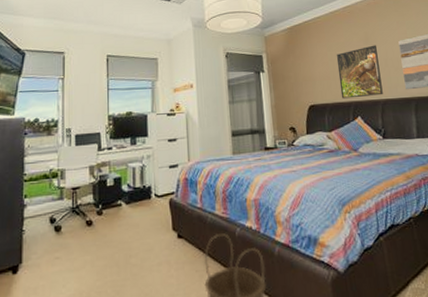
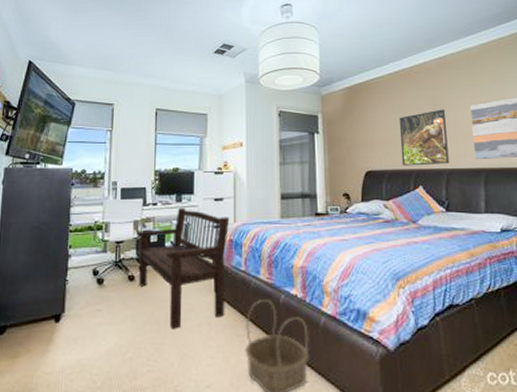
bench: none [93,150,184,270] -> present [136,207,230,329]

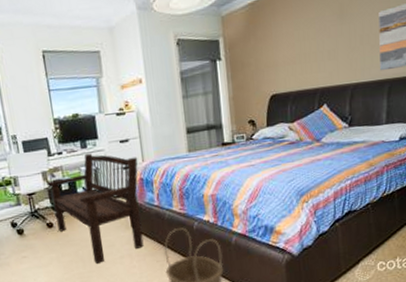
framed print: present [398,109,449,166] -> none [304,19,354,85]

